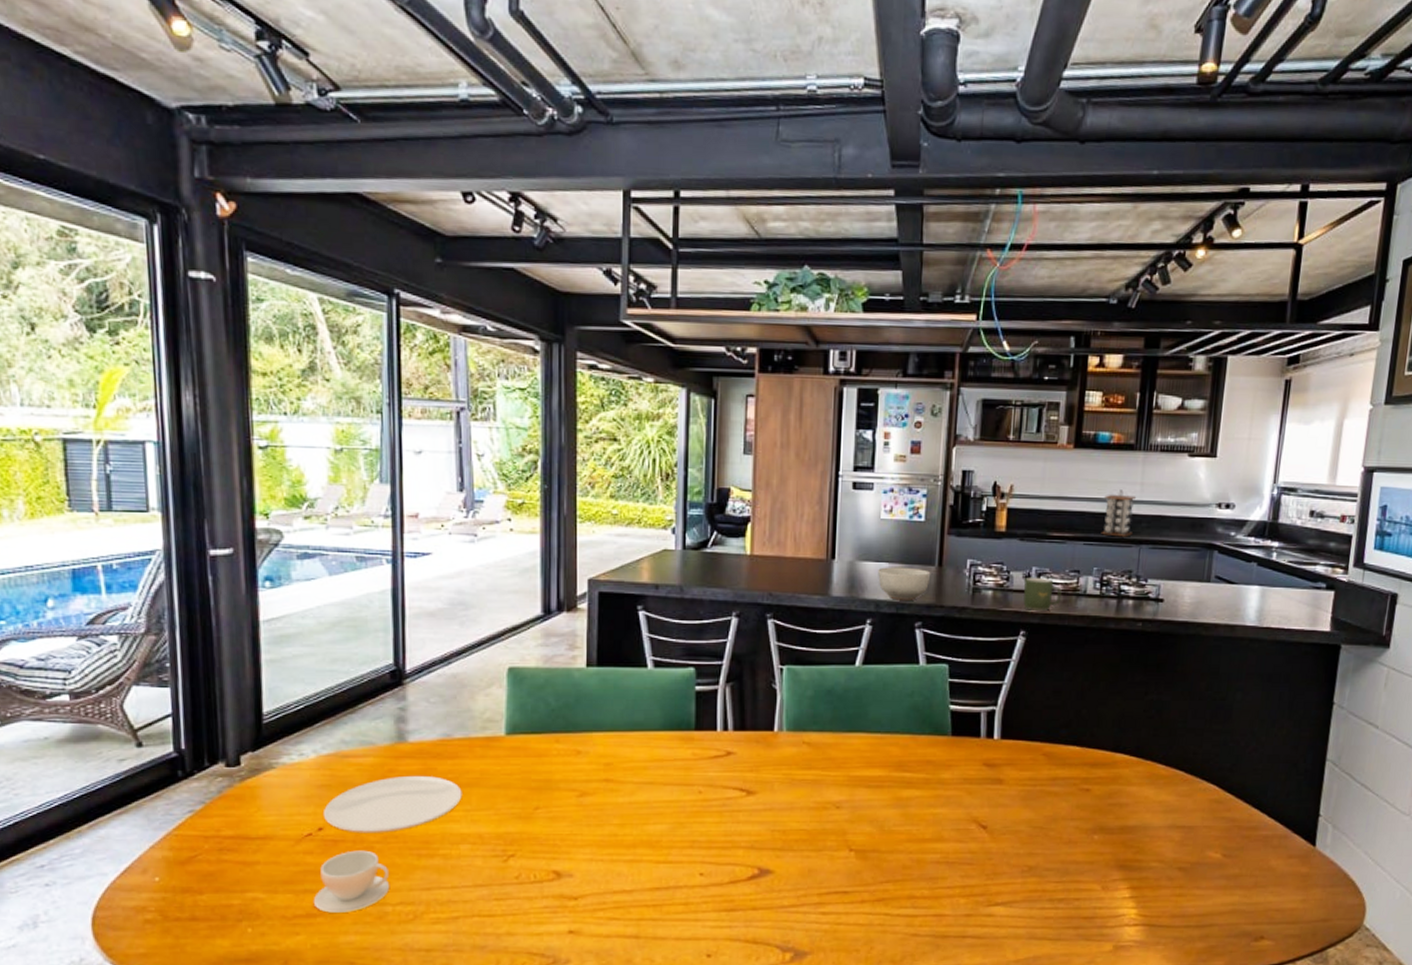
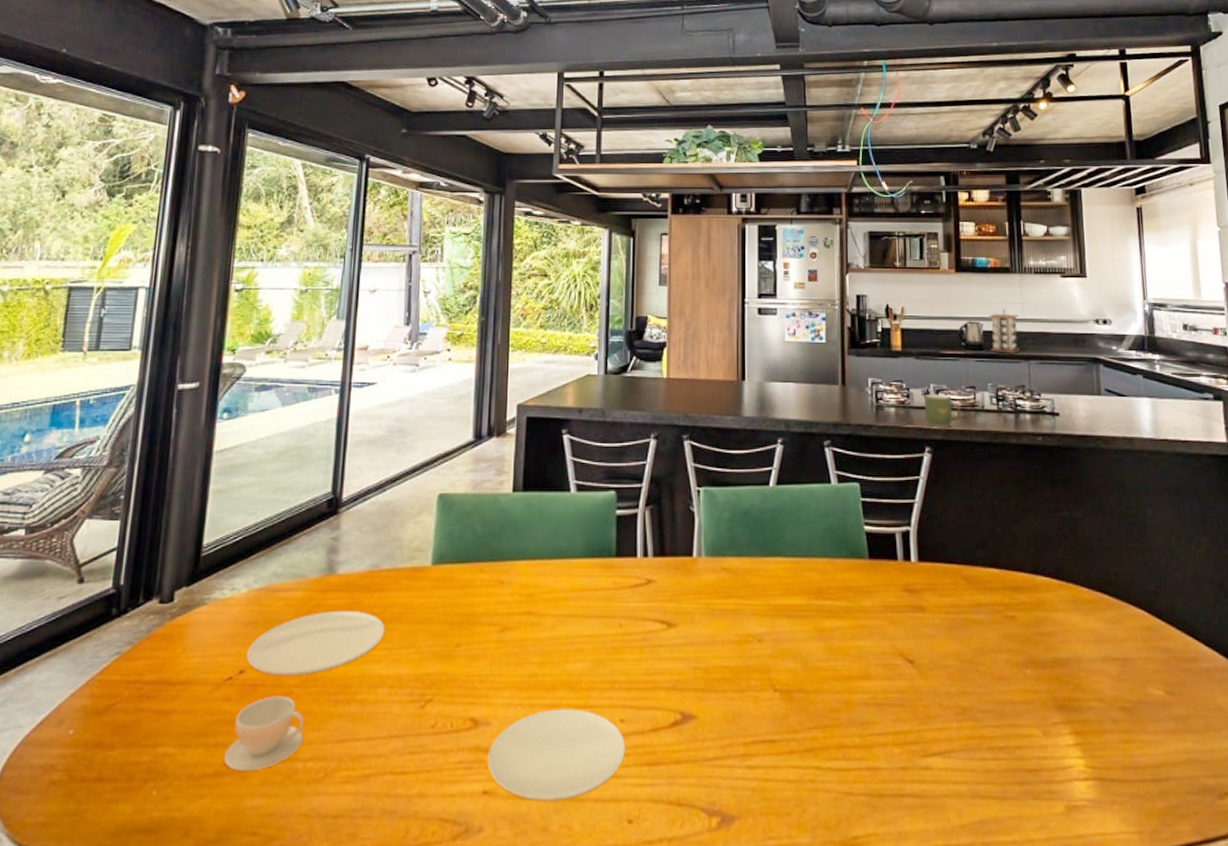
plate: none [571,863,705,940] -> present [487,708,626,802]
bowl: present [878,567,931,600] -> none [786,387,836,419]
kettle: none [1068,501,1097,533] -> present [958,321,985,351]

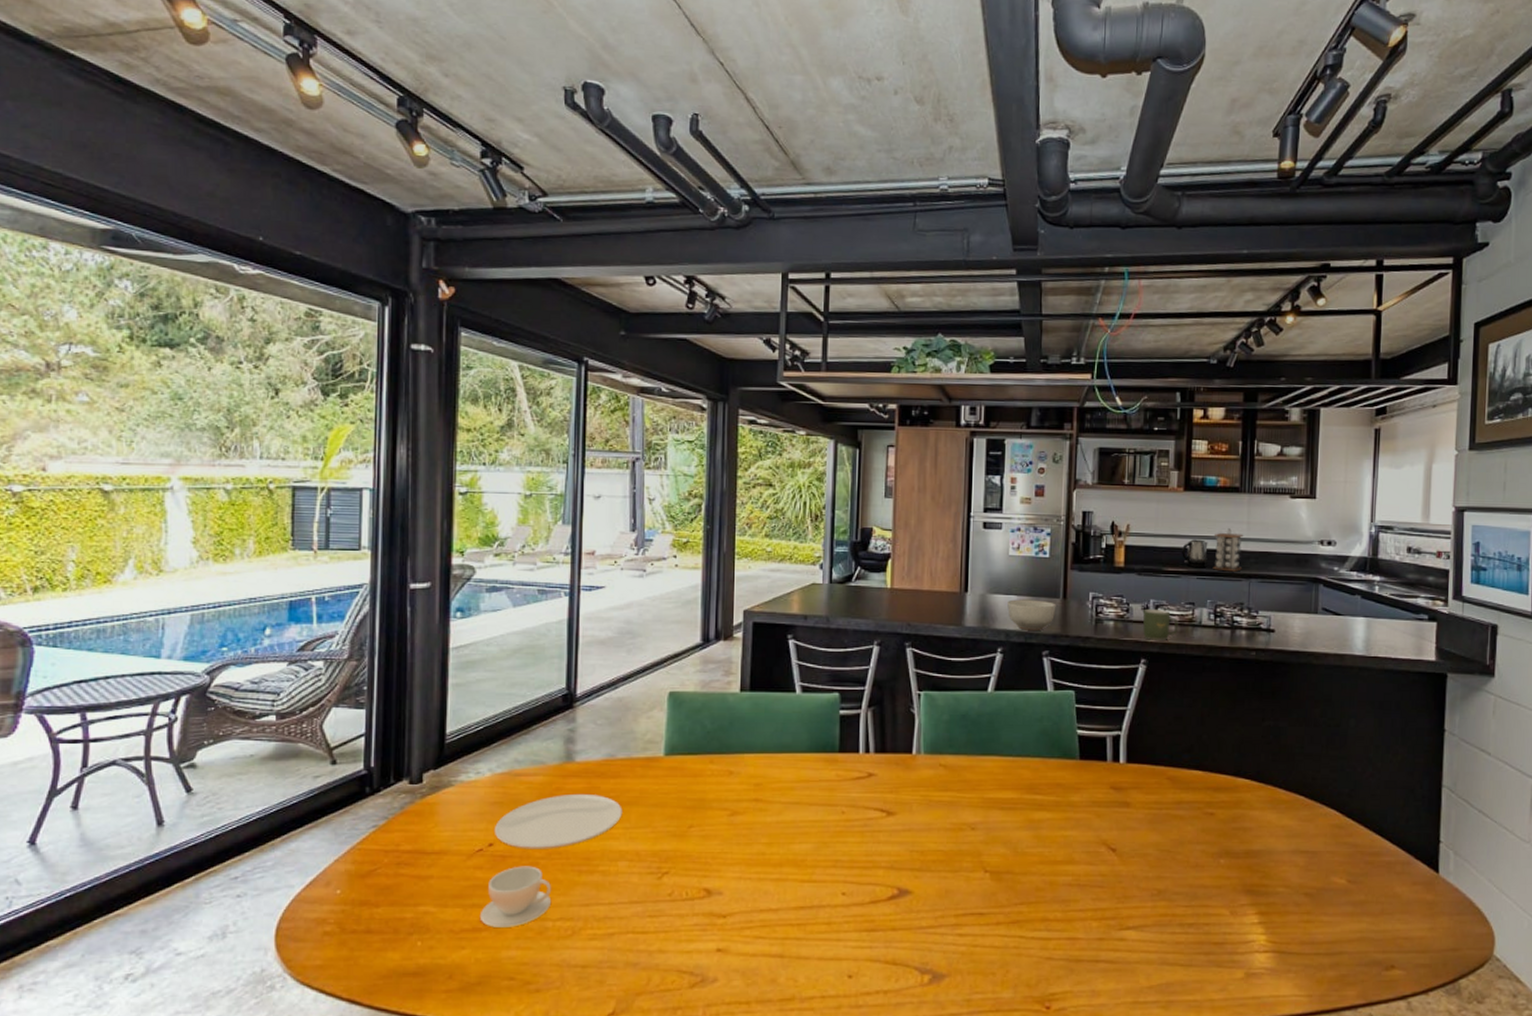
plate: present [487,708,626,802] -> none [720,882,847,959]
bowl: none [786,387,836,419] -> present [1007,599,1056,630]

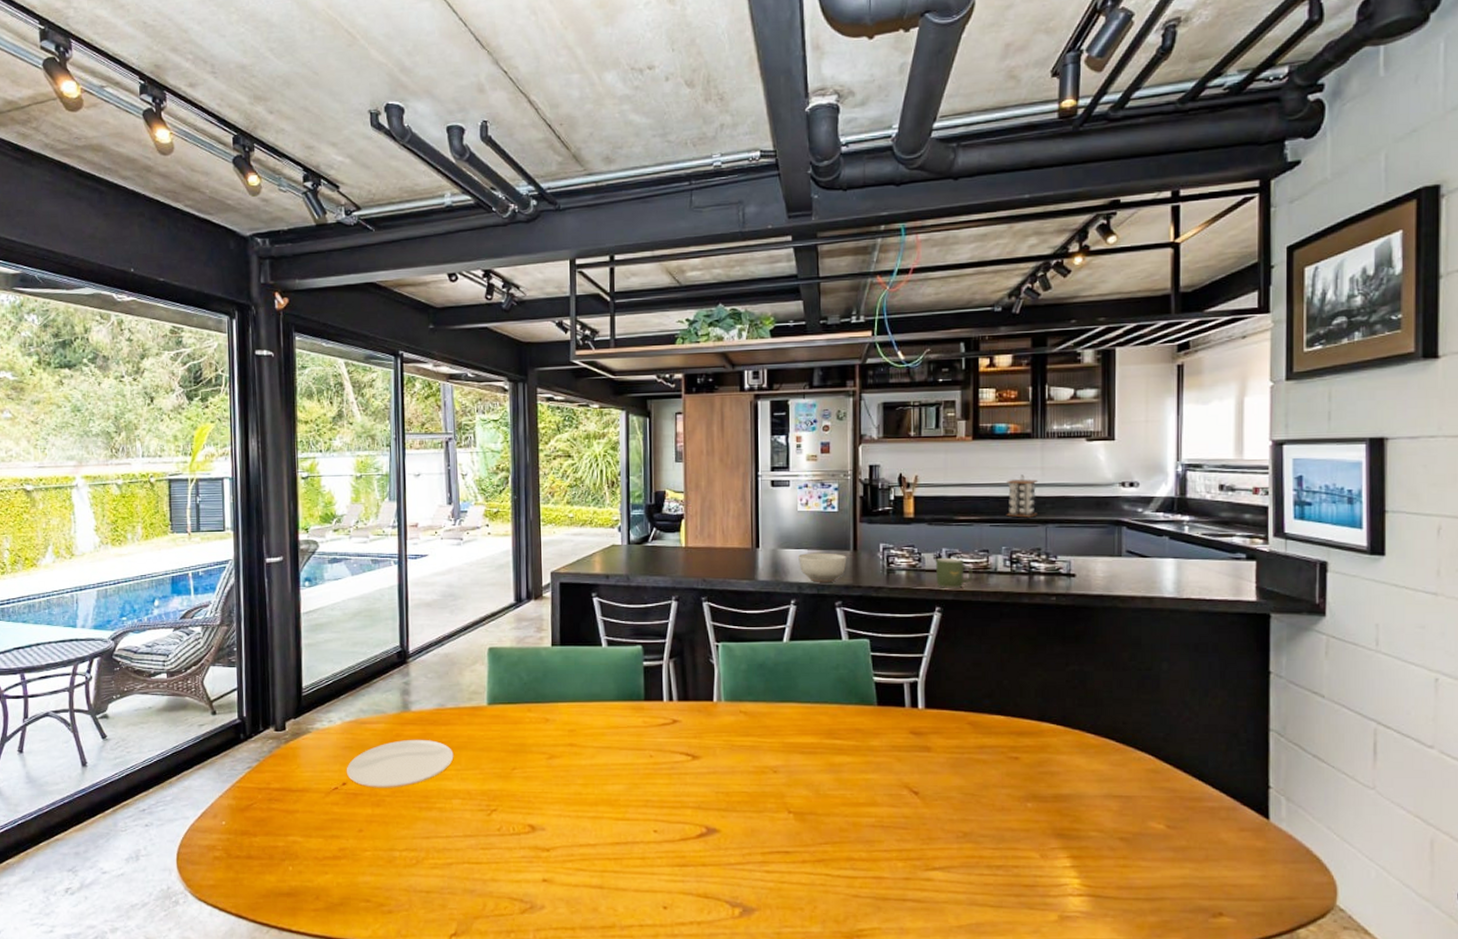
teacup: present [479,866,552,927] -> none [338,802,398,856]
kettle: present [1182,539,1208,568] -> none [973,487,1000,516]

